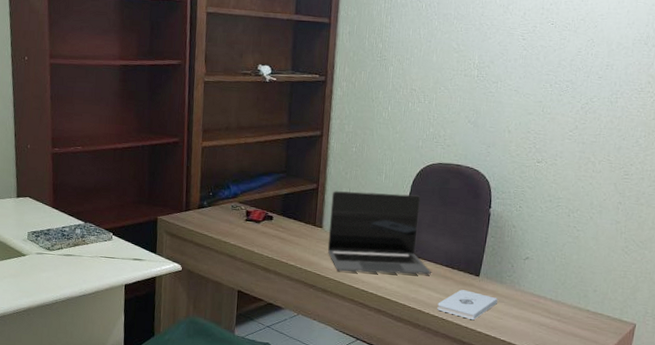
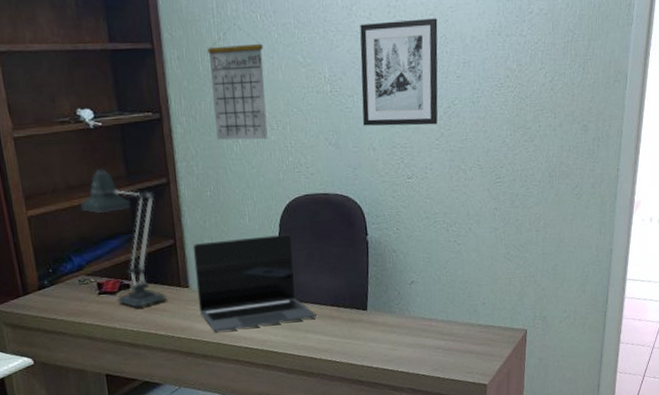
desk lamp: none [245,111,309,238] -> present [80,163,167,309]
calendar: none [369,10,424,110] -> present [207,23,268,140]
notepad: present [437,290,498,321] -> none [328,327,389,357]
wall art: none [502,21,587,118] -> present [360,18,438,126]

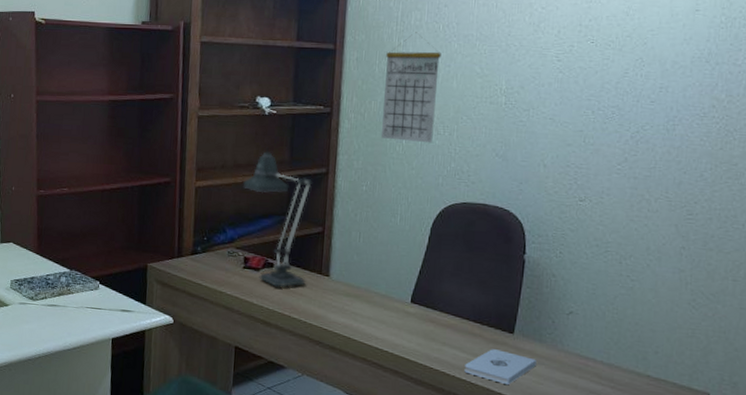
laptop: present [192,234,316,332] -> none [335,235,456,332]
notepad: none [328,327,389,357] -> present [464,349,536,386]
wall art: present [360,18,438,126] -> none [535,40,635,149]

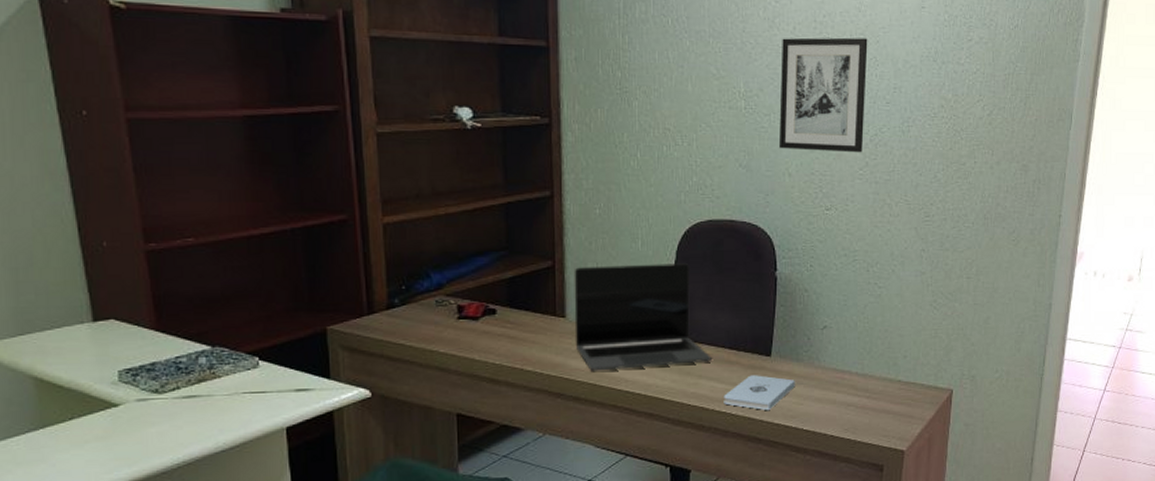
desk lamp: present [243,147,313,288] -> none [446,168,538,338]
laptop: none [335,235,456,332] -> present [574,263,712,371]
calendar: present [380,32,441,143] -> none [610,27,672,156]
wall art: none [535,40,635,149] -> present [778,37,868,153]

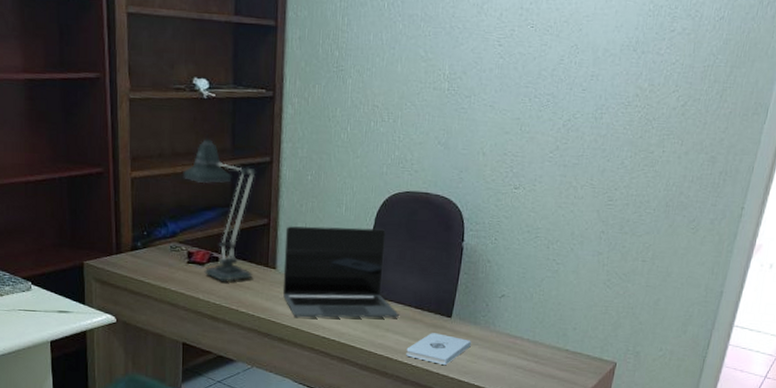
desk lamp: none [446,168,538,338] -> present [183,133,257,282]
wall art: present [778,37,868,153] -> none [476,24,571,137]

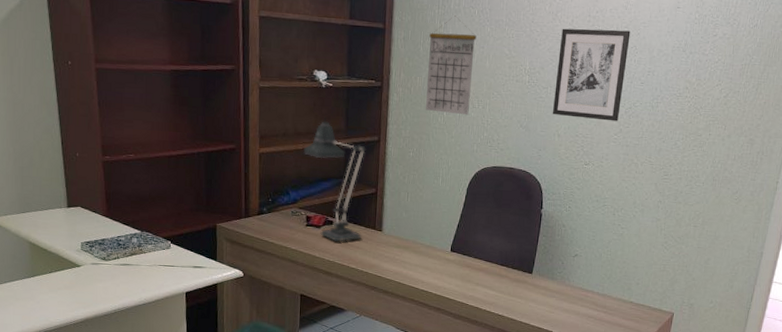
laptop: present [282,226,399,318] -> none [387,195,487,274]
calendar: none [325,9,386,131] -> present [425,15,477,115]
notepad: present [406,333,471,366] -> none [493,287,549,315]
wall art: none [476,24,571,137] -> present [552,28,631,122]

